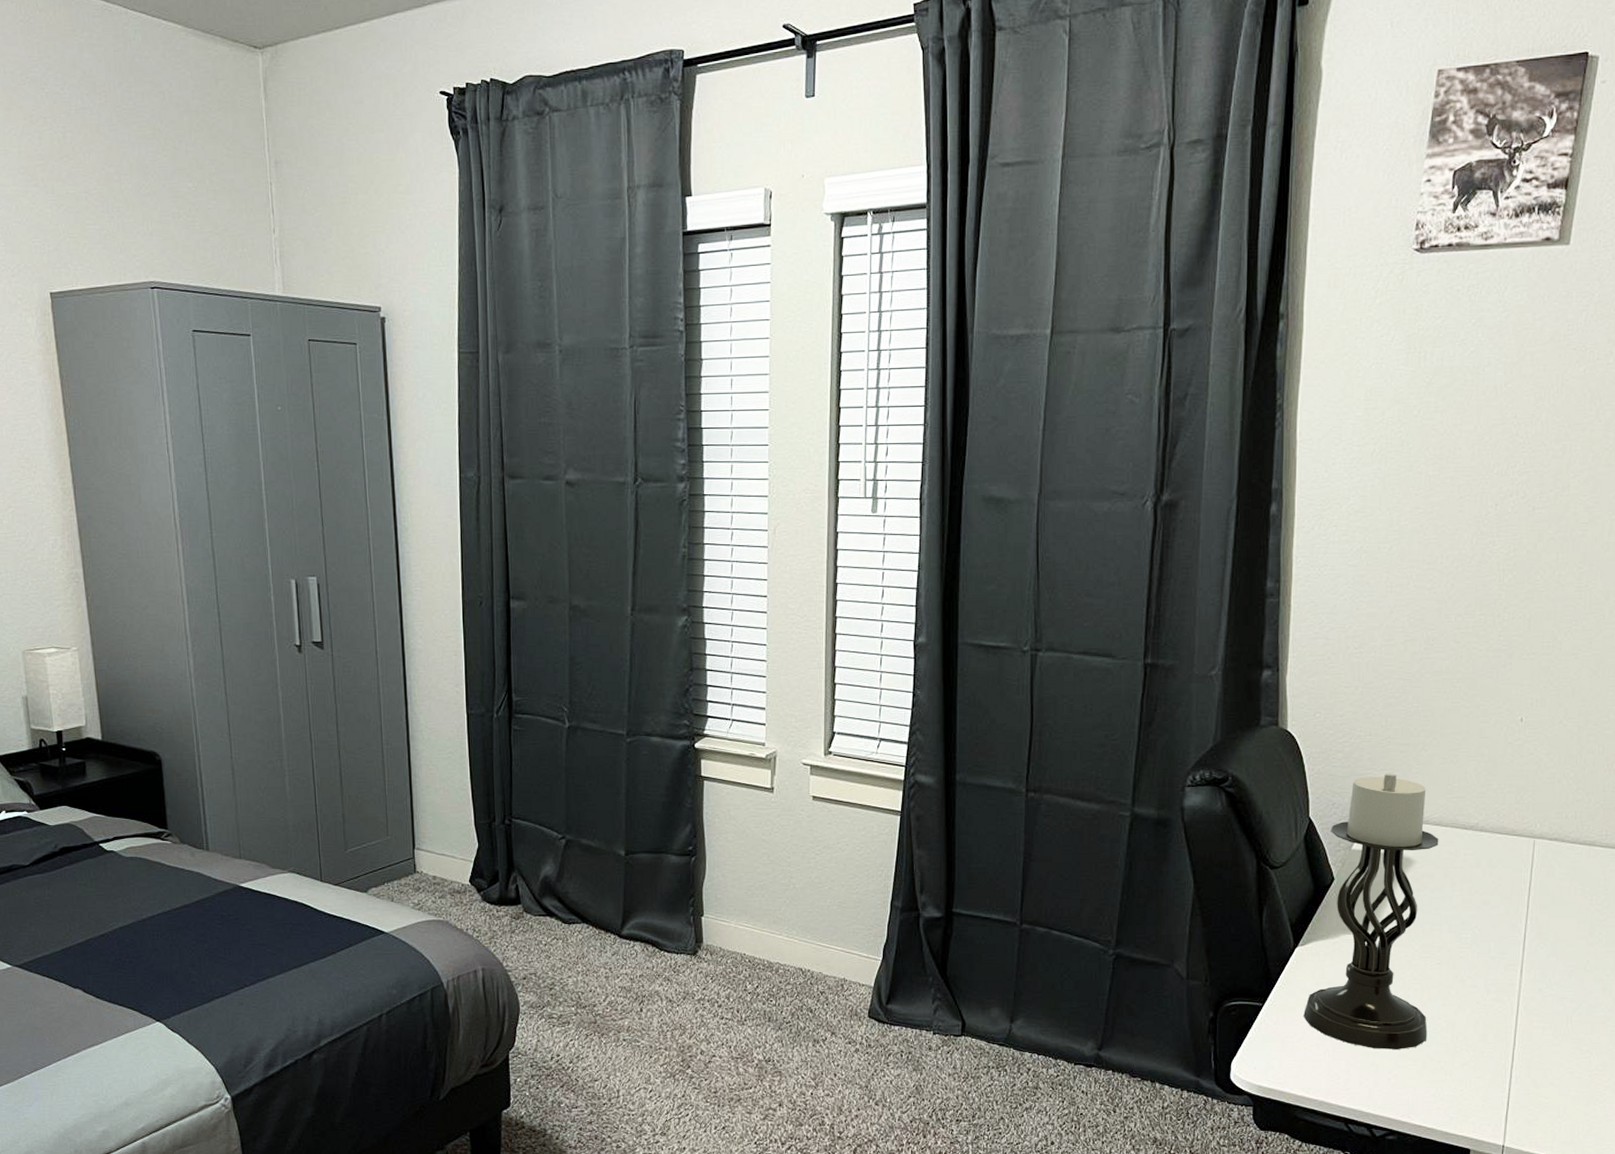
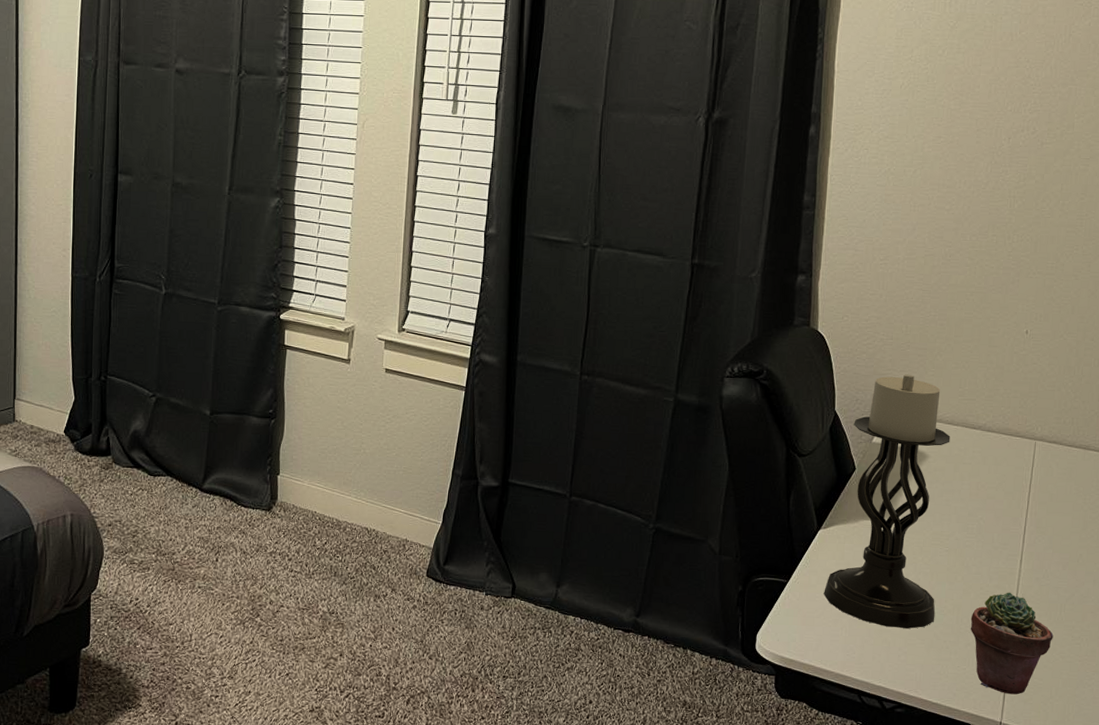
potted succulent: none [1466,1005,1560,1116] -> present [970,592,1054,695]

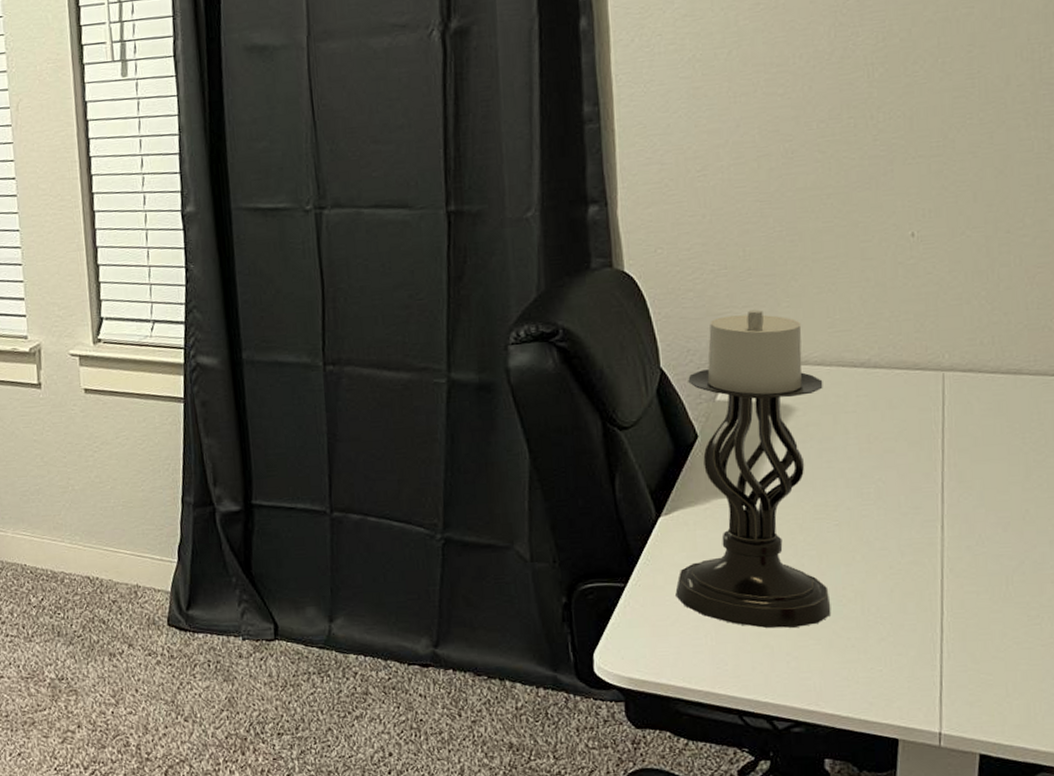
potted succulent: present [970,592,1054,695] -> none [881,568,1001,697]

